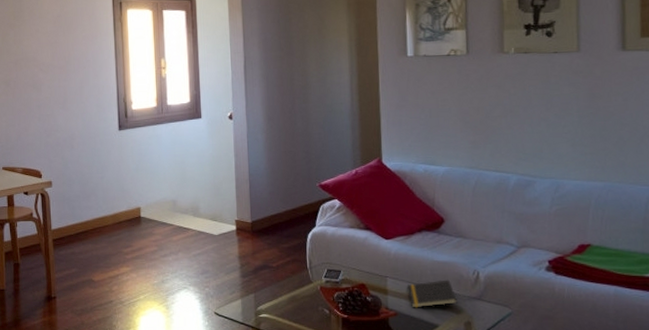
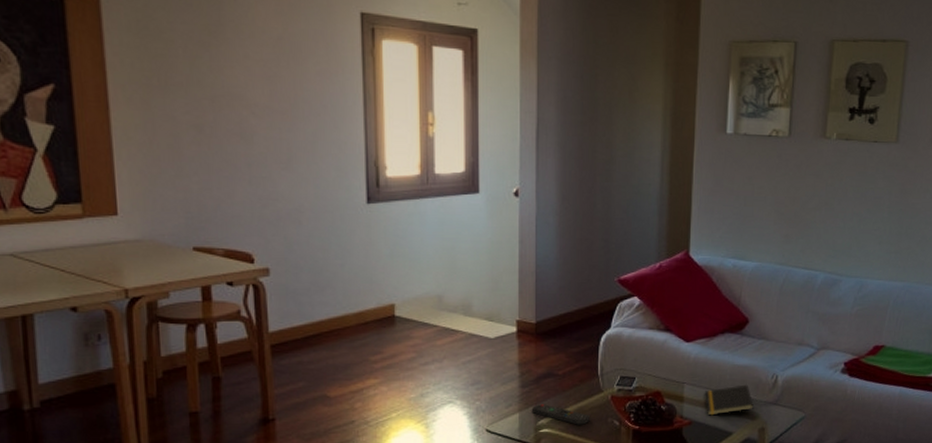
remote control: none [251,292,302,312] -> present [531,404,590,425]

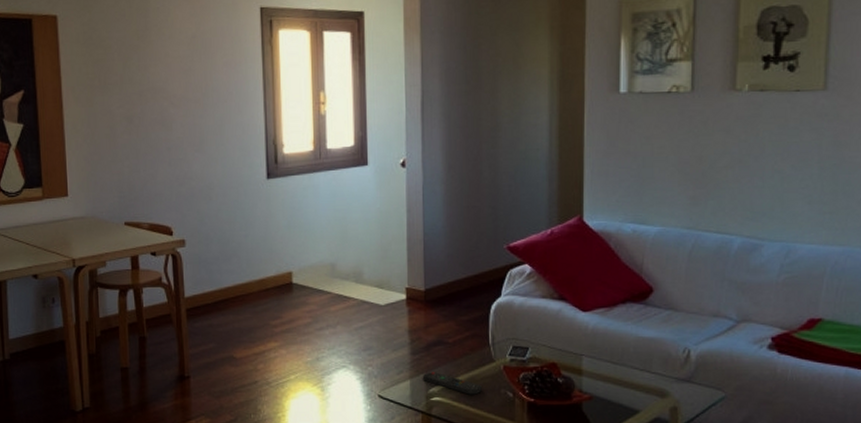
notepad: present [705,384,754,416] -> none [606,358,663,391]

